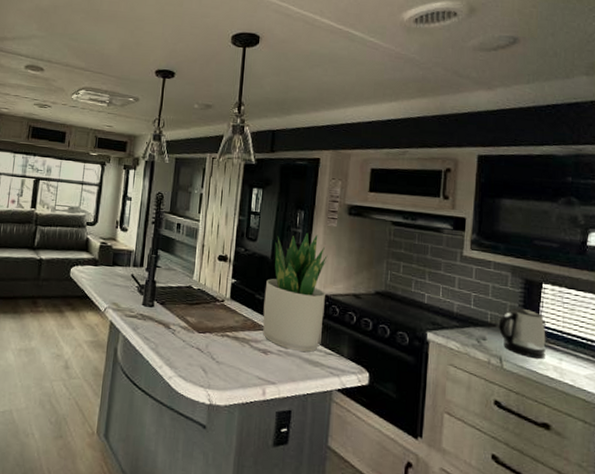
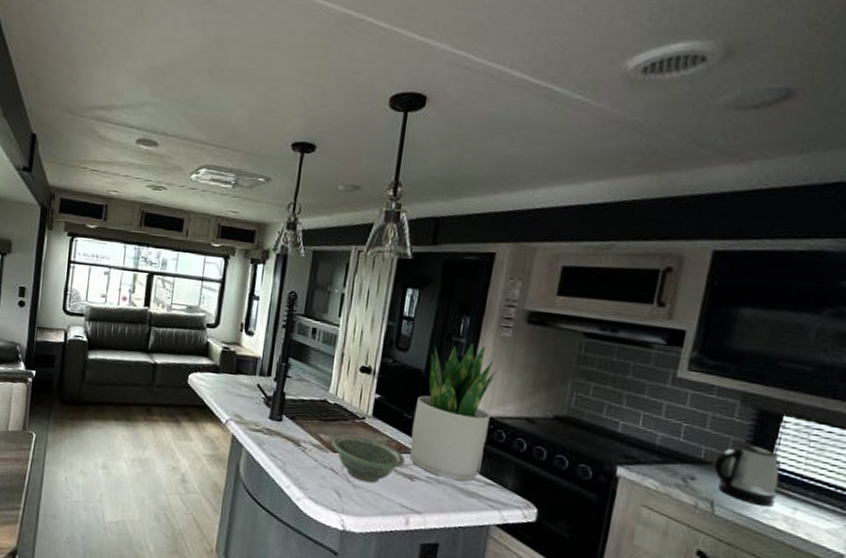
bowl: none [196,316,260,359] -> present [331,434,406,484]

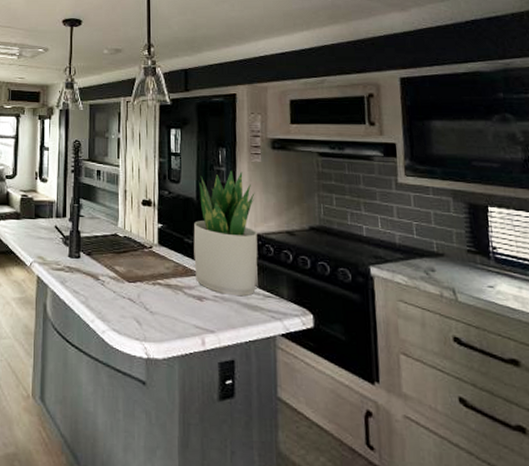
bowl: present [331,434,406,484] -> none [126,264,193,308]
kettle: present [714,443,780,507] -> none [446,234,503,288]

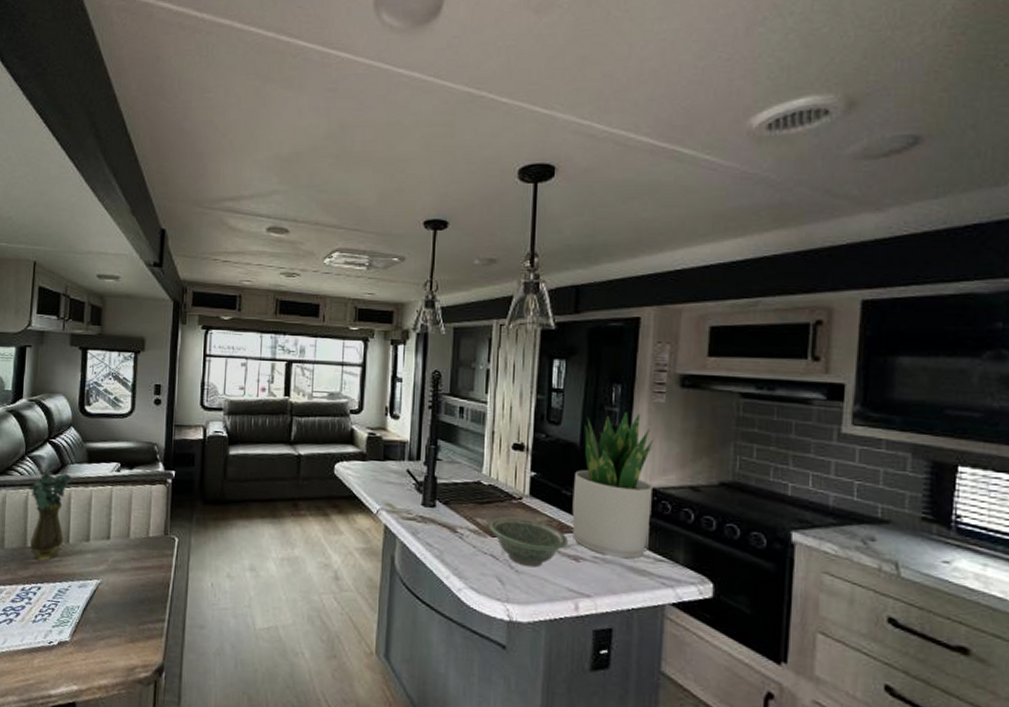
bowl: none [126,264,193,308] -> present [489,517,569,568]

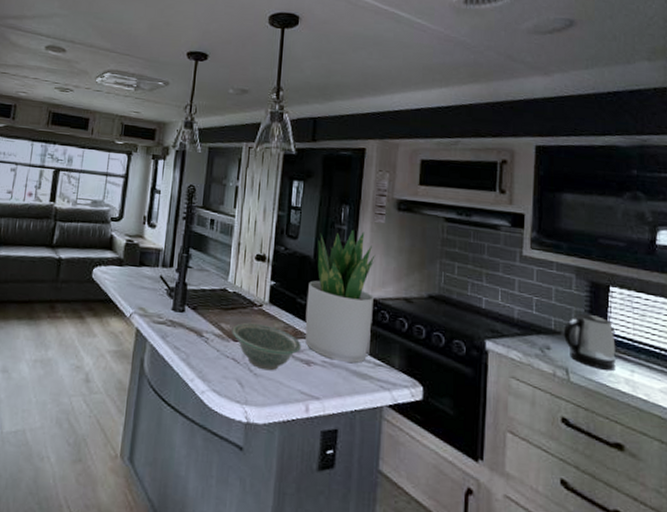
kettle: none [893,498,963,564] -> present [563,313,616,371]

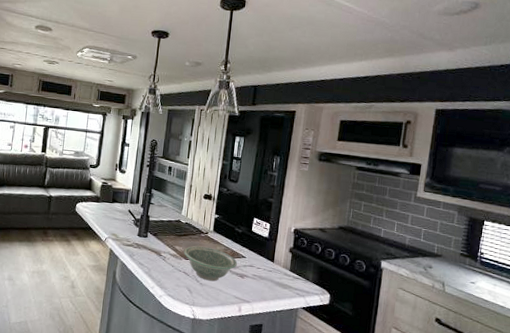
planter: present [305,229,376,364] -> none [240,175,299,277]
kettle: present [563,313,616,371] -> none [443,241,484,284]

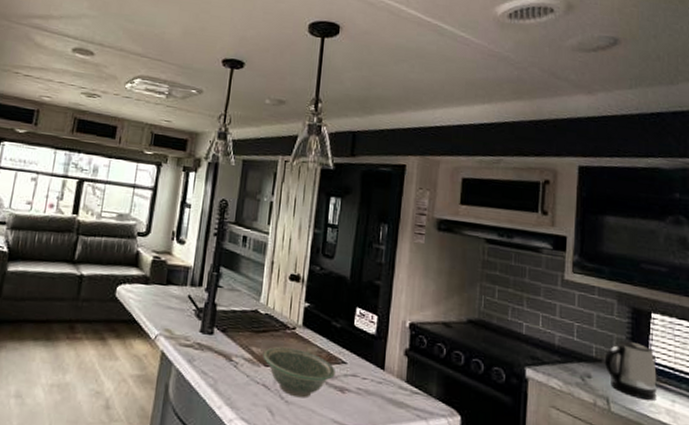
kettle: none [443,241,484,284] -> present [604,340,657,400]

